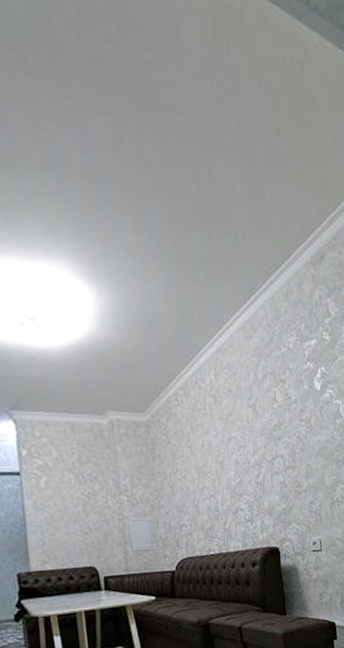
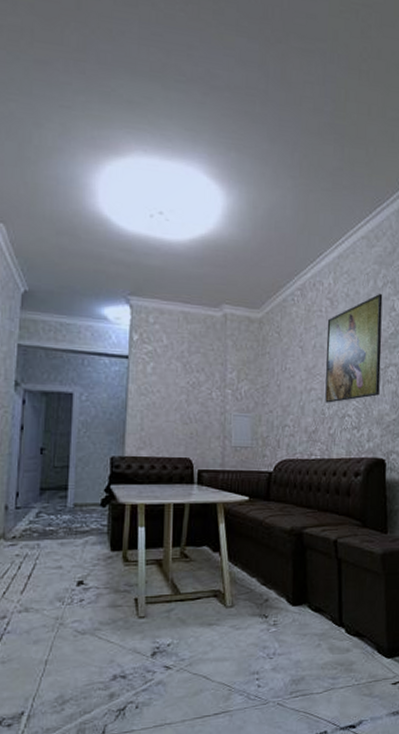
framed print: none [212,385,269,500] -> present [325,293,383,403]

